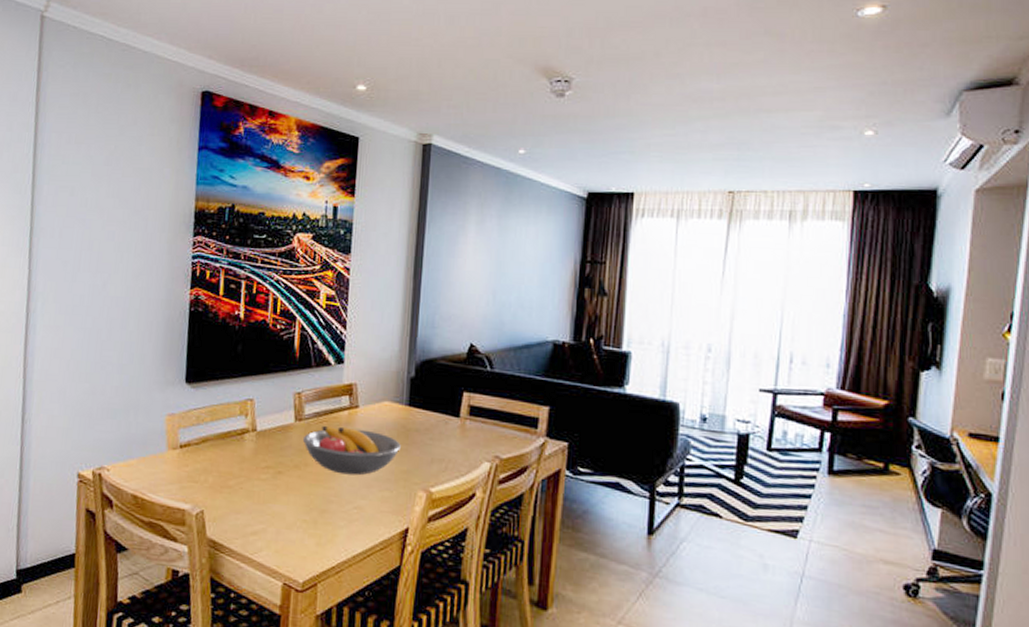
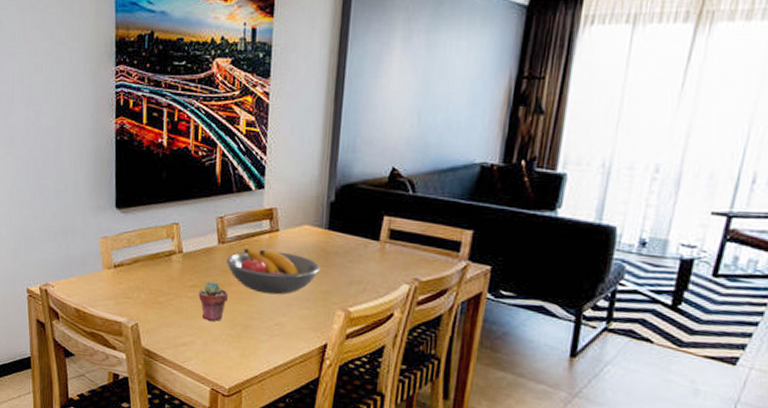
potted succulent: none [272,462,305,506] -> present [198,281,229,321]

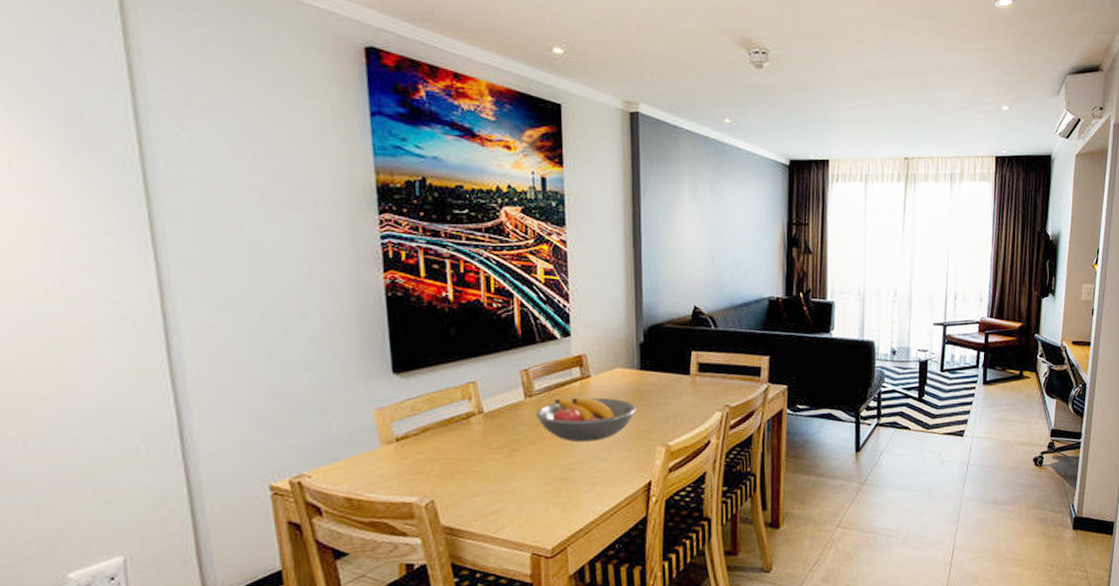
potted succulent: present [198,281,229,321] -> none [507,438,542,481]

